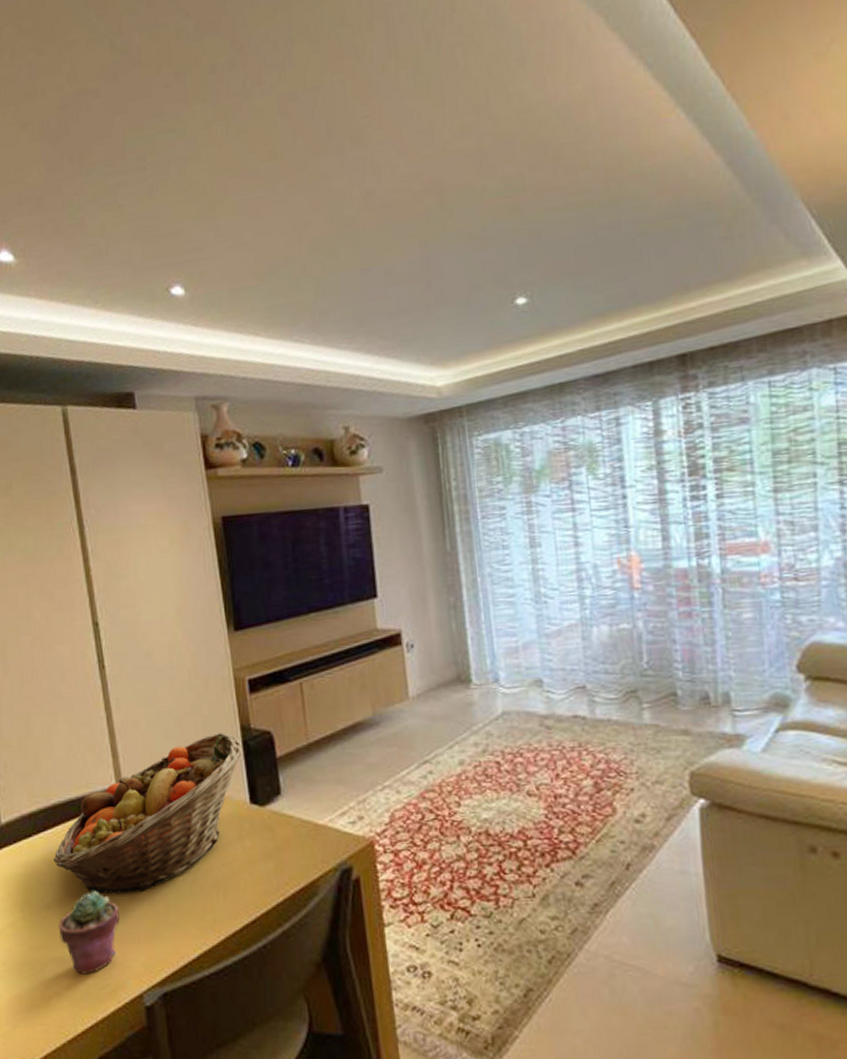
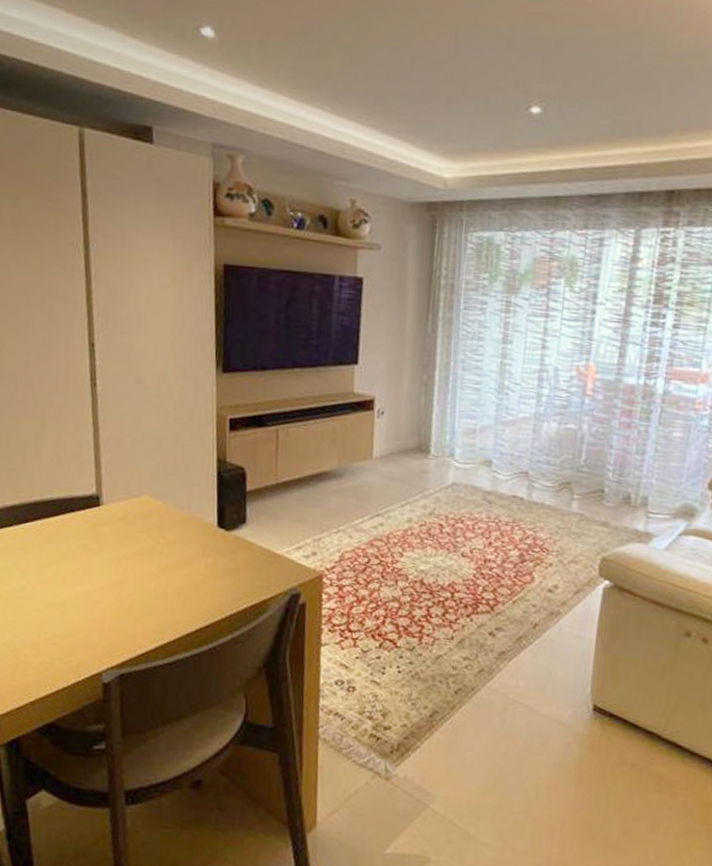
fruit basket: present [53,733,242,894] -> none [31,461,216,589]
potted succulent: present [58,891,120,974] -> none [30,581,88,650]

